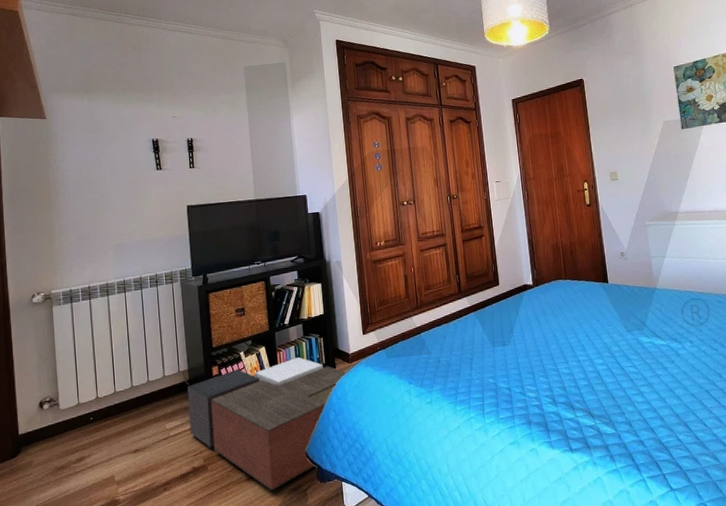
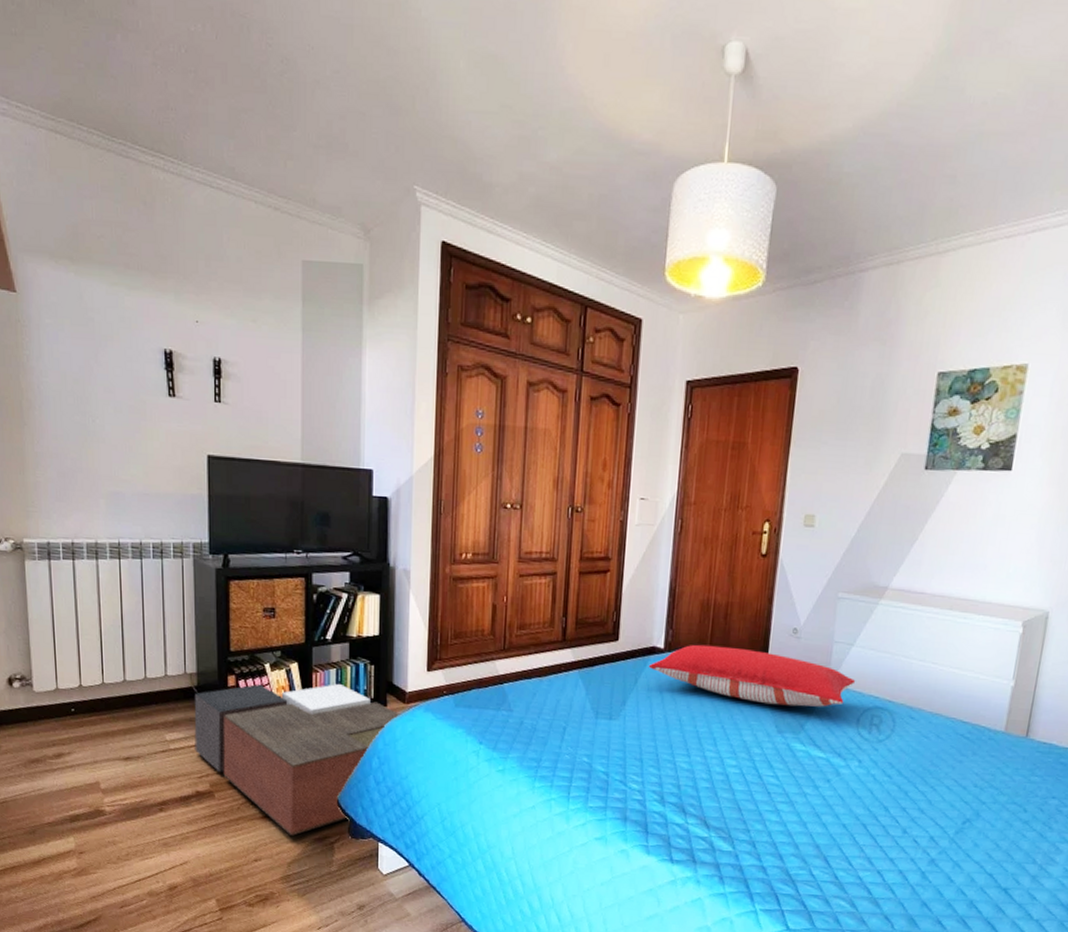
pillow: none [524,273,674,312] -> present [648,644,856,707]

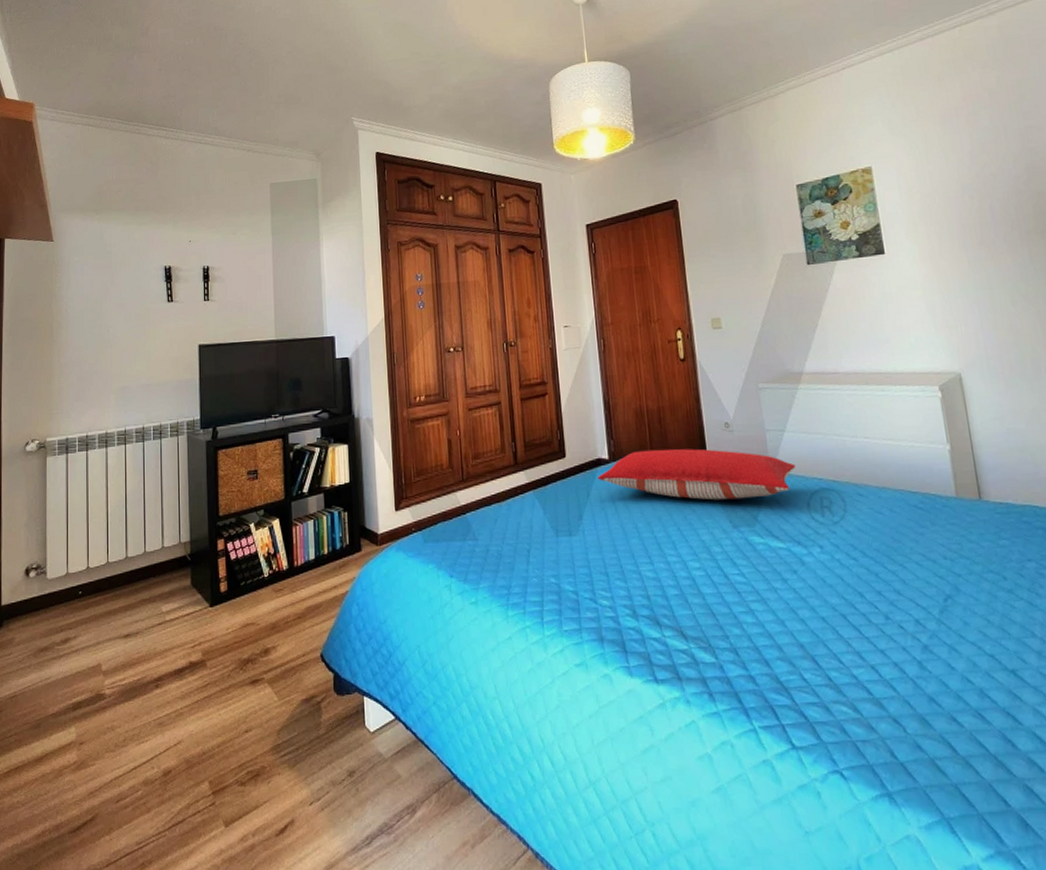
storage ottoman: present [194,683,402,836] -> none [187,533,376,699]

